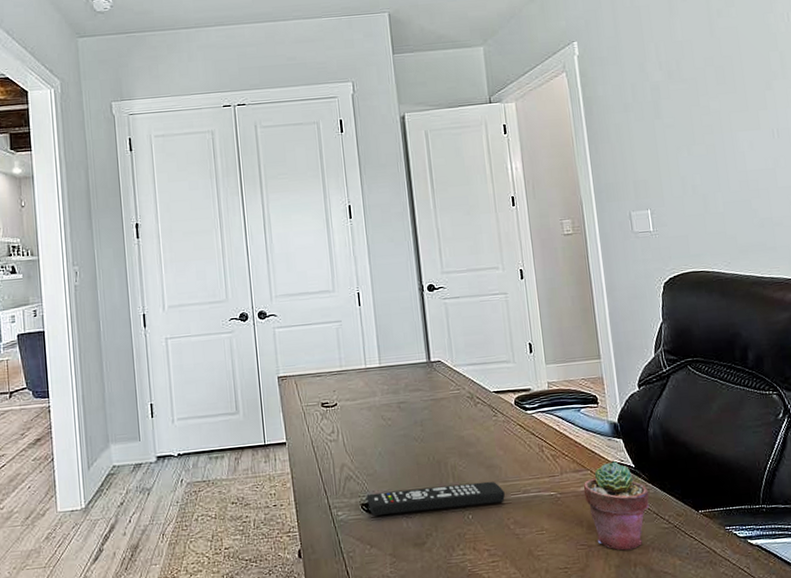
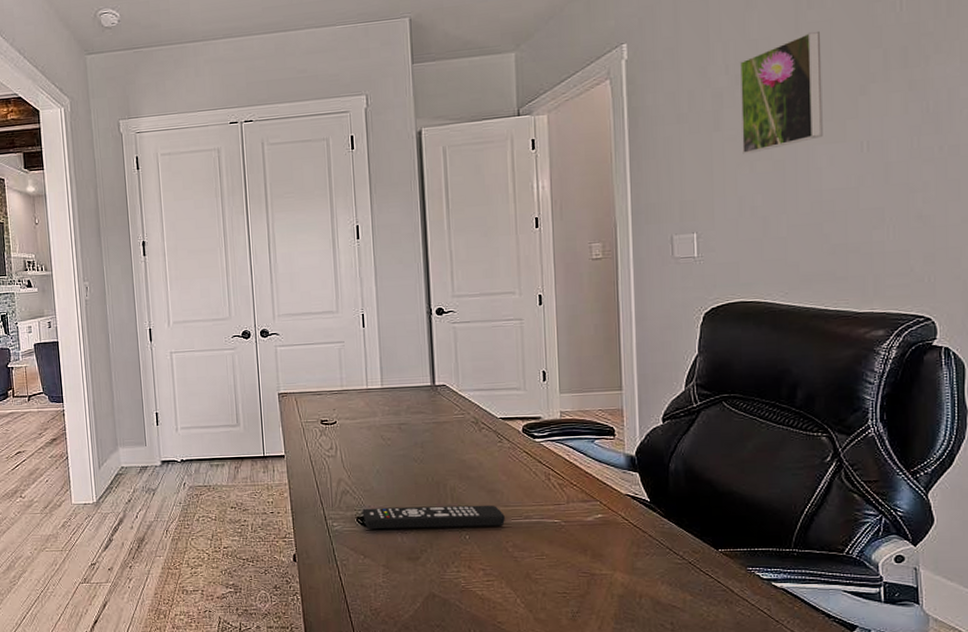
potted succulent: present [583,461,649,551] -> none [590,494,663,581]
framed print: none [669,35,742,139] -> present [739,30,823,154]

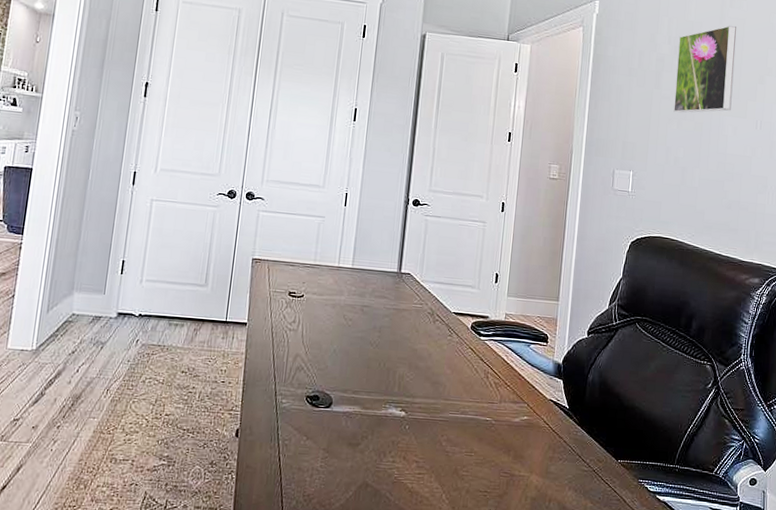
remote control: present [362,505,505,529] -> none [312,387,444,419]

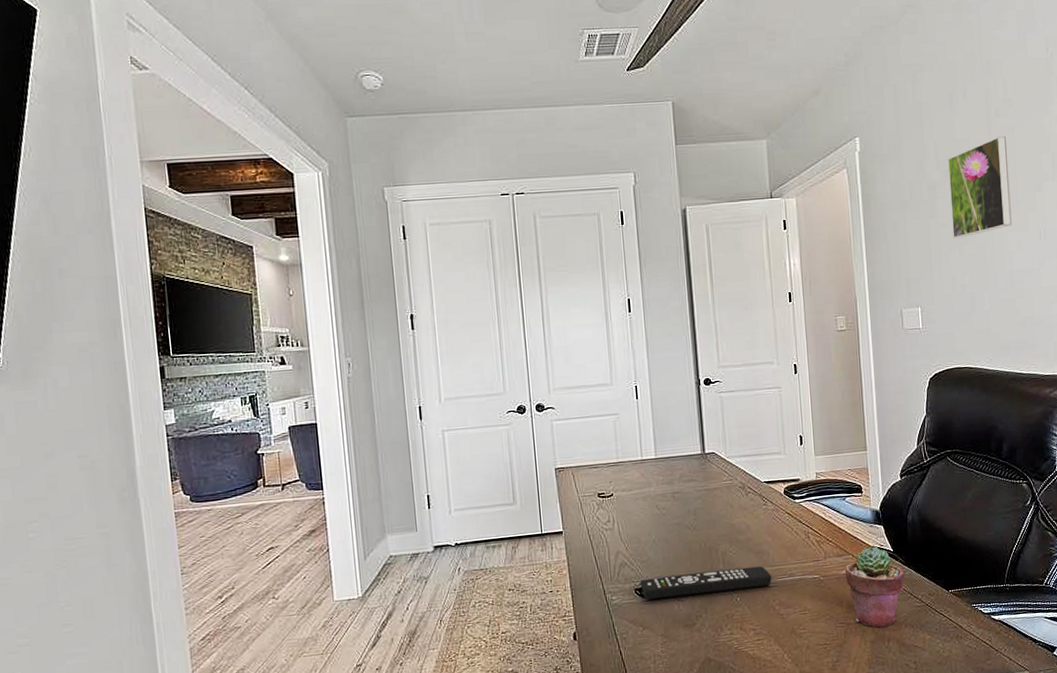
remote control: none [312,387,444,419] -> present [640,566,772,600]
potted succulent: none [517,399,577,485] -> present [845,546,905,628]

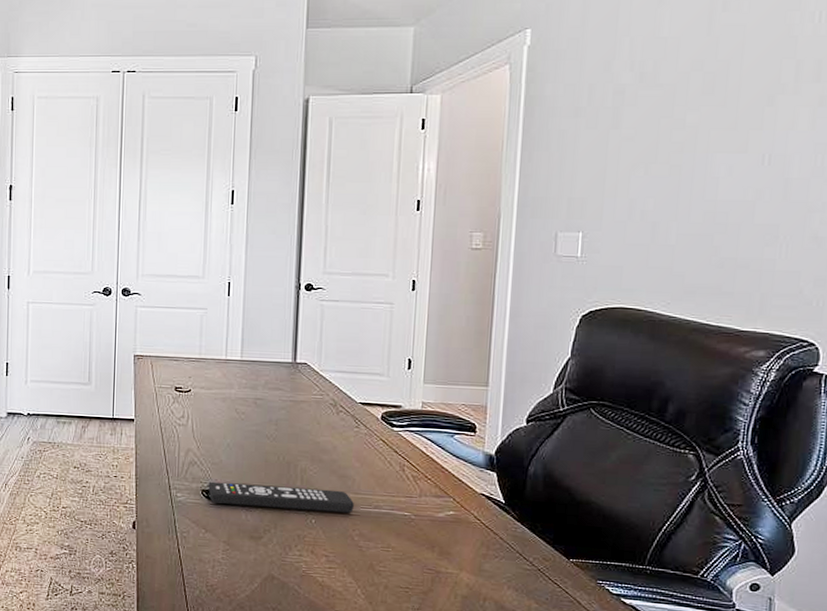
potted succulent: present [845,546,905,628] -> none [441,493,516,584]
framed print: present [947,135,1012,239] -> none [639,34,732,156]

